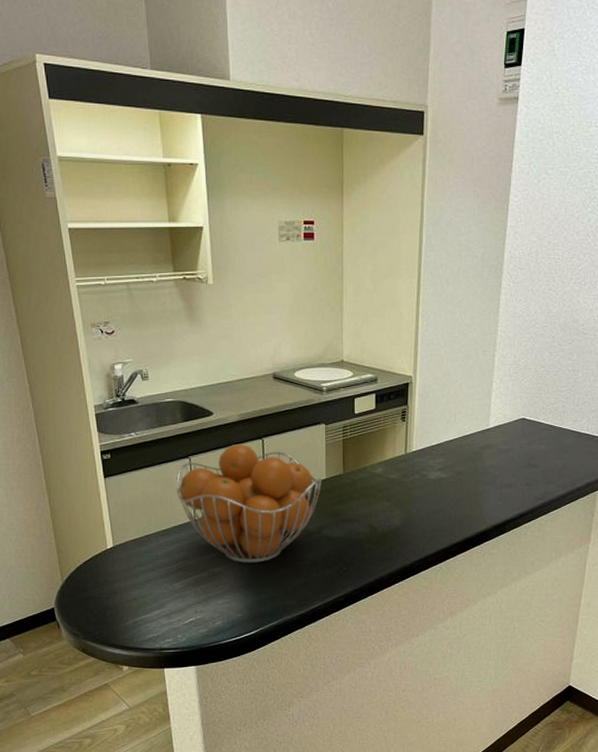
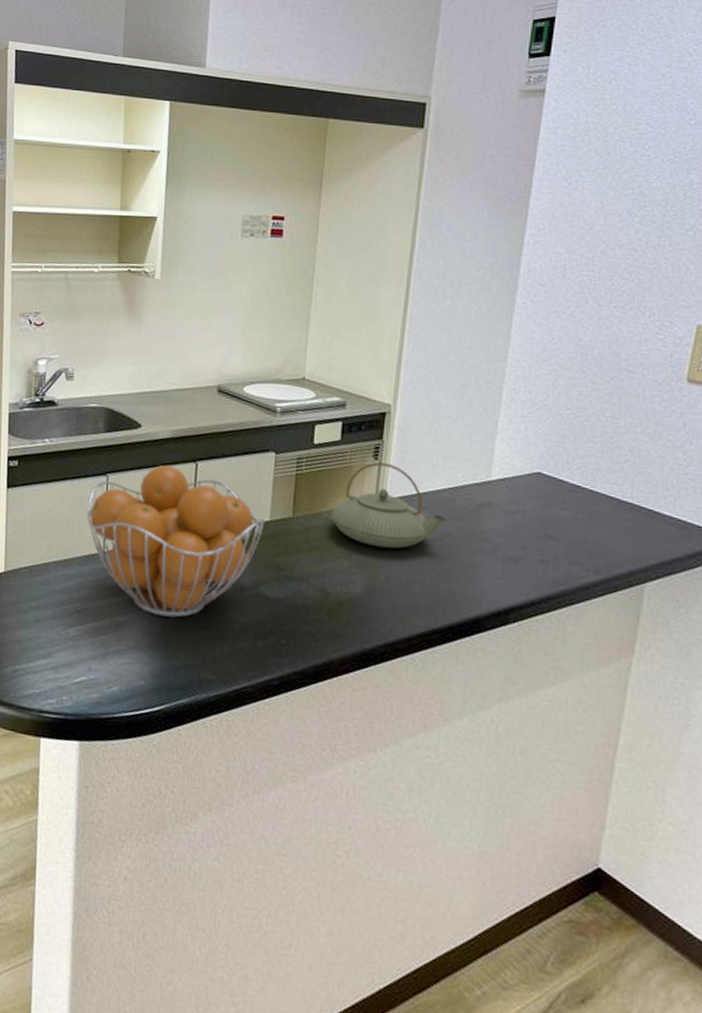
teapot: none [372,423,458,489] -> present [330,462,446,549]

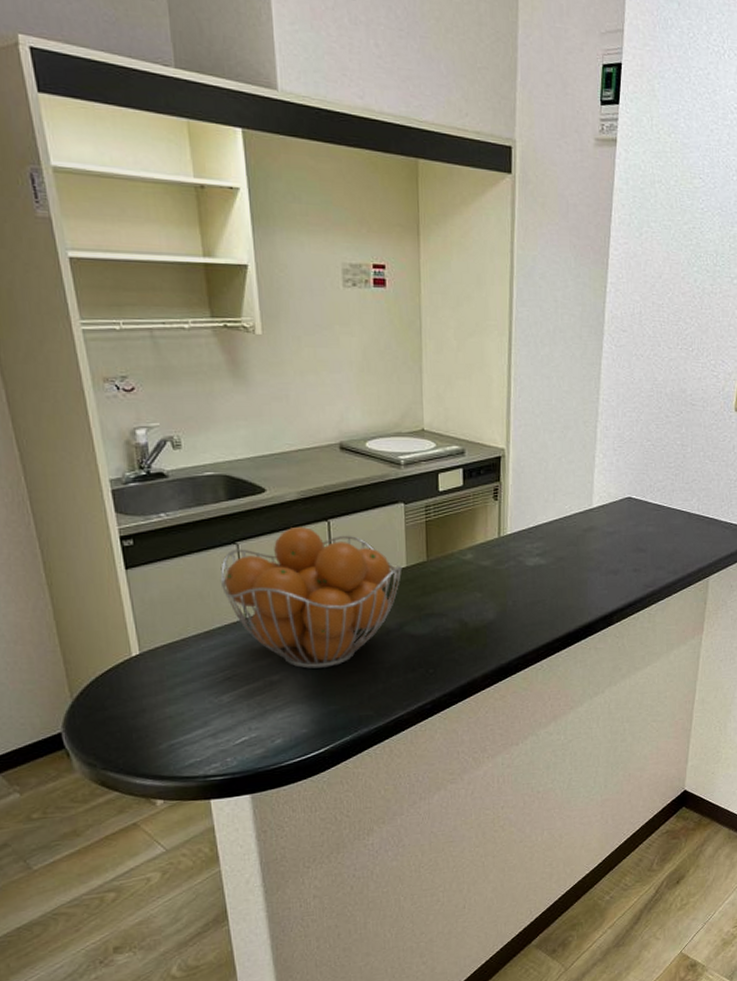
teapot: present [330,462,446,549] -> none [461,502,559,577]

